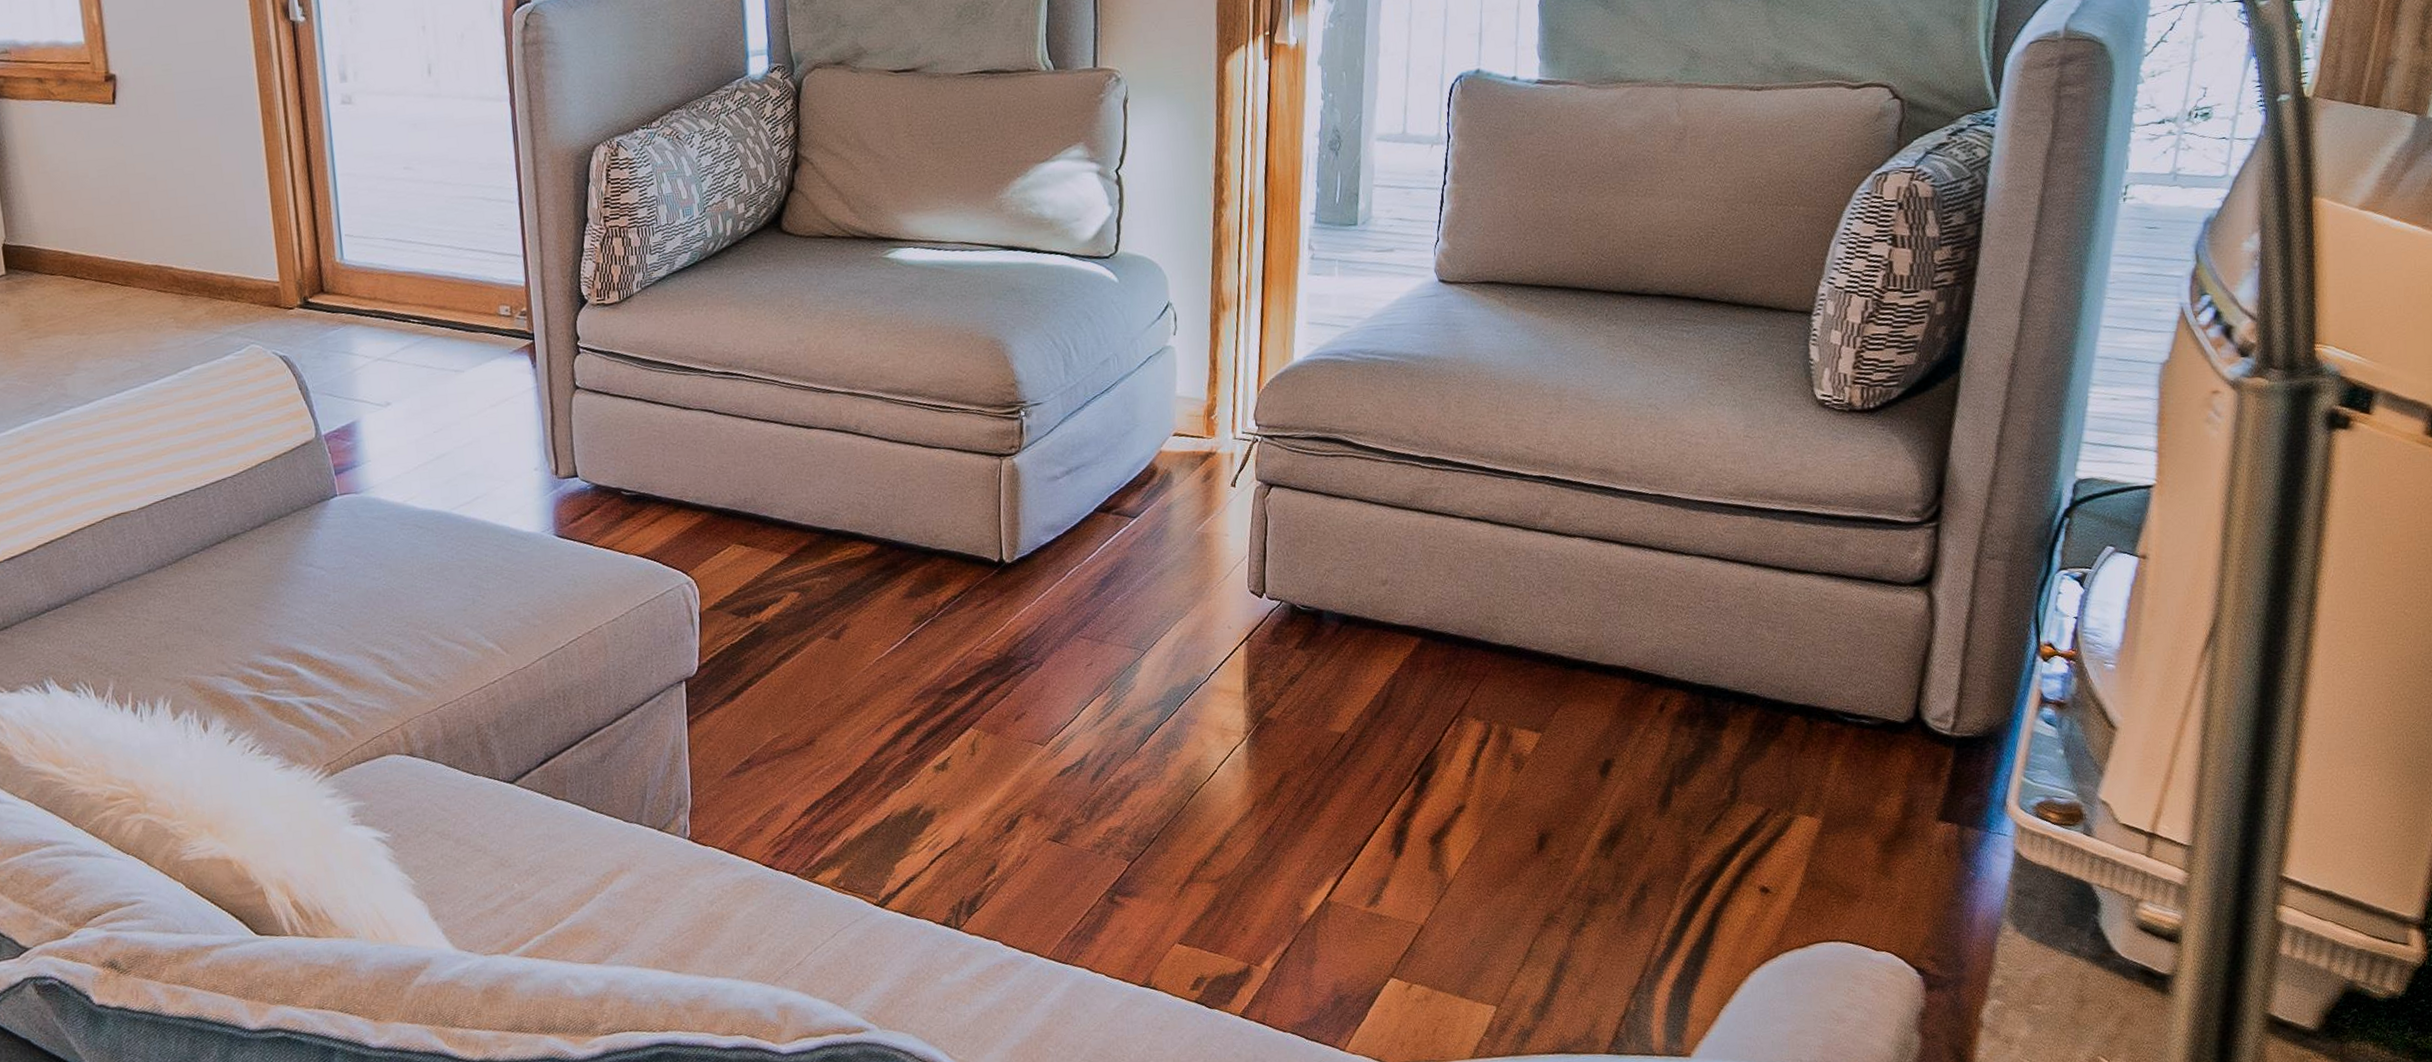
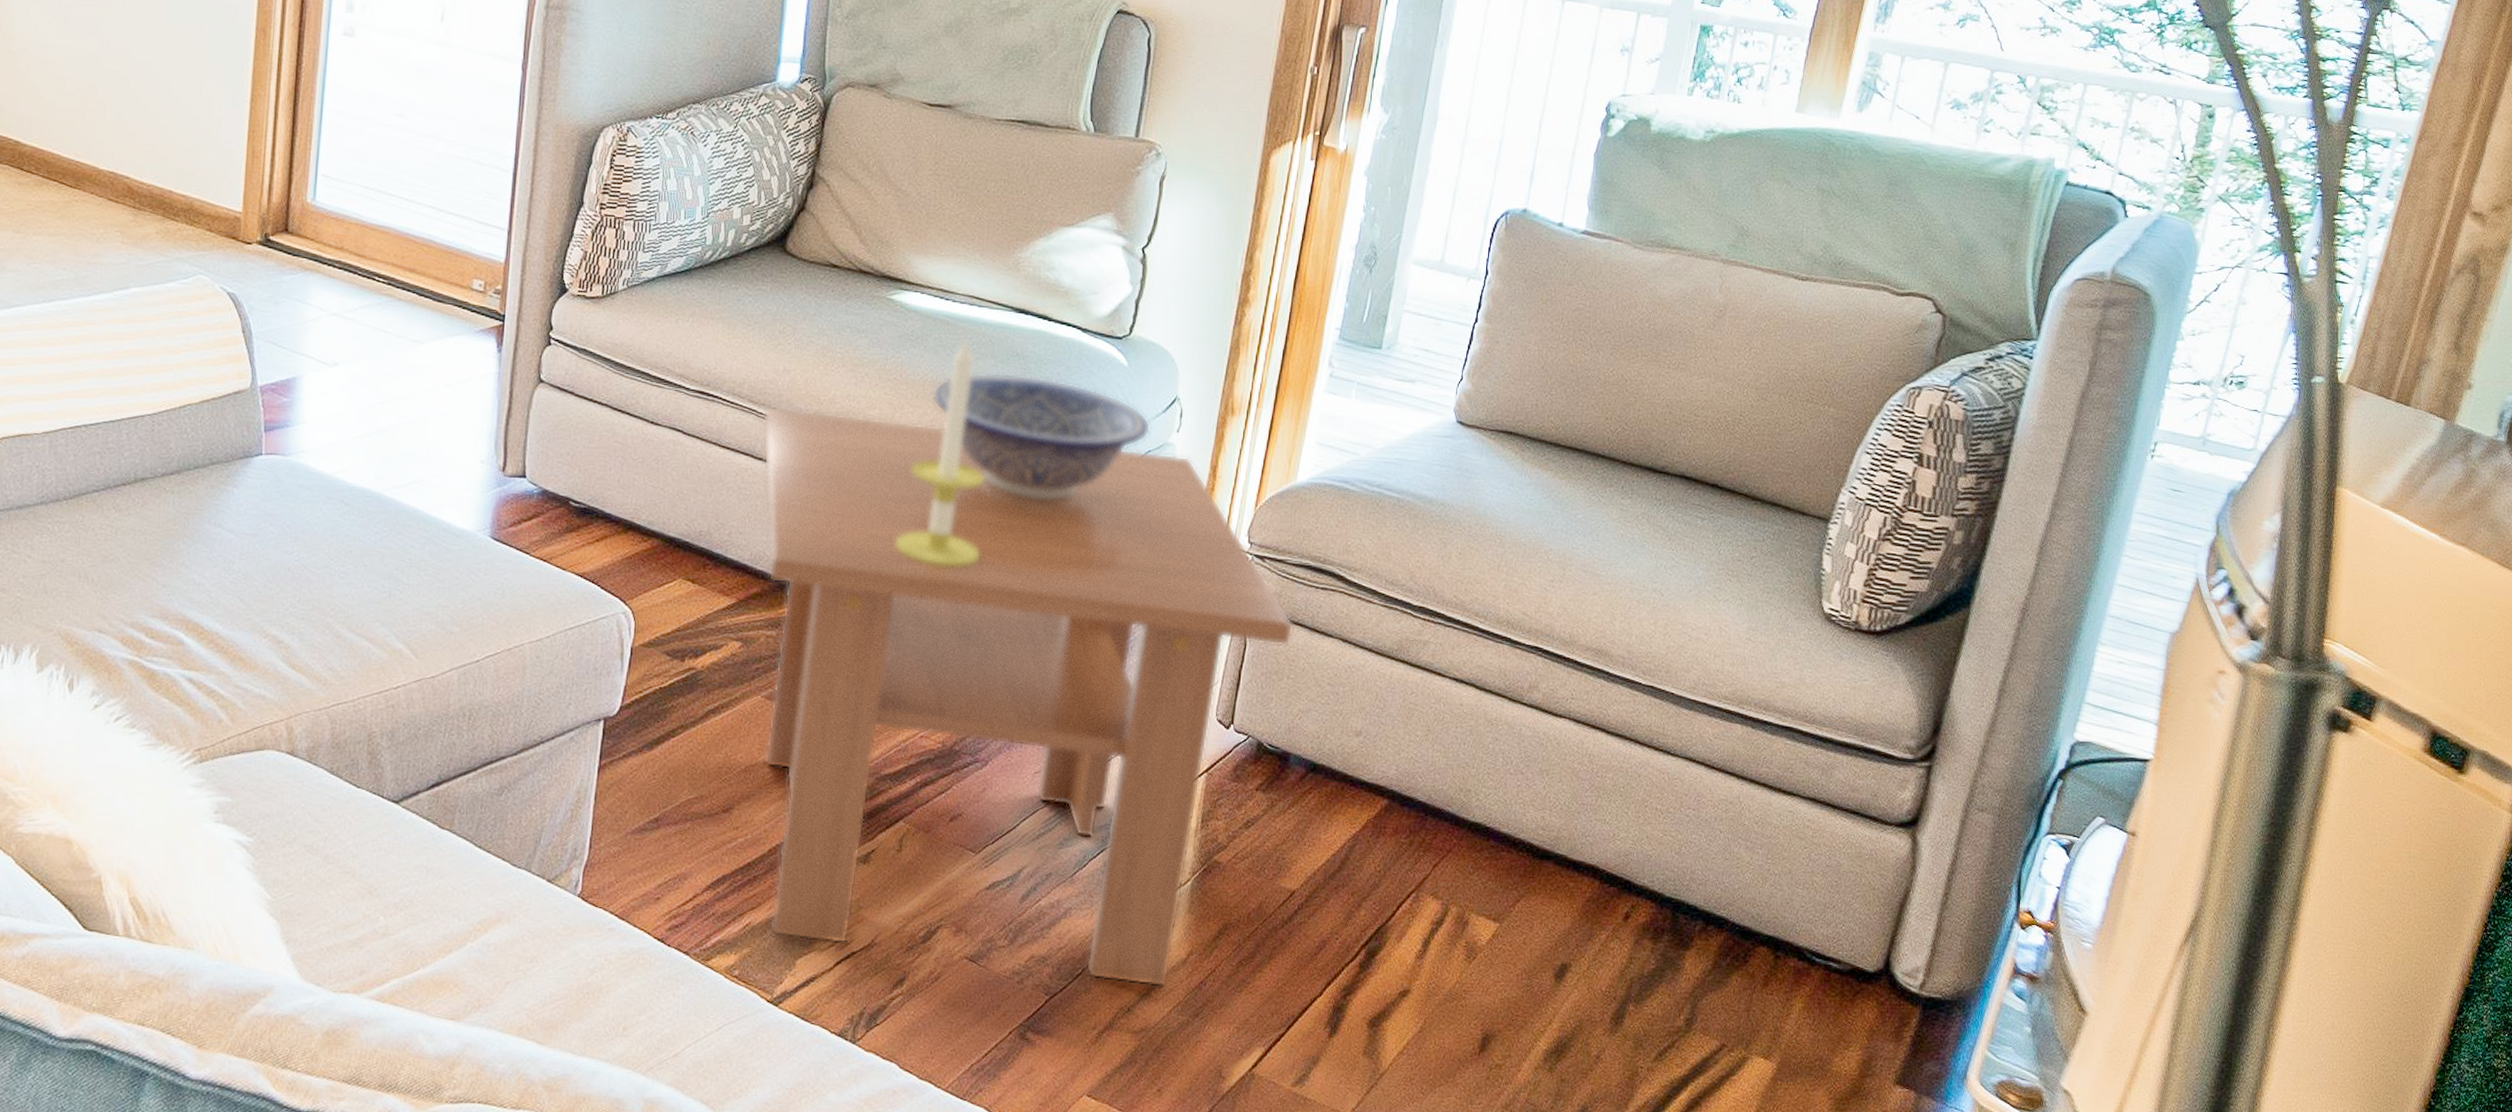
coffee table: none [785,355,1310,847] -> present [762,406,1293,987]
candle: none [926,280,1005,494] -> present [895,336,984,567]
decorative bowl: none [938,305,1149,419] -> present [931,373,1151,500]

